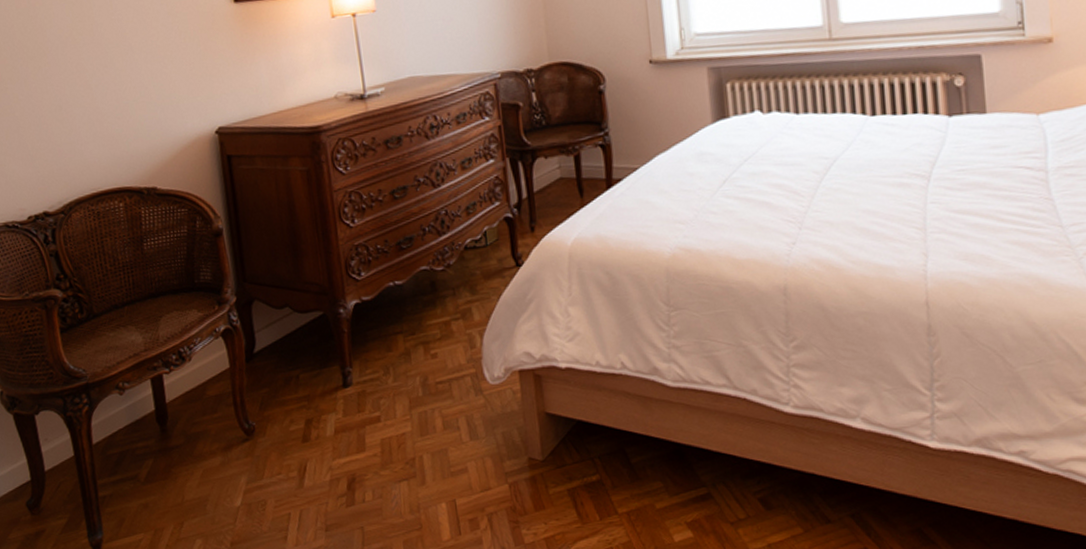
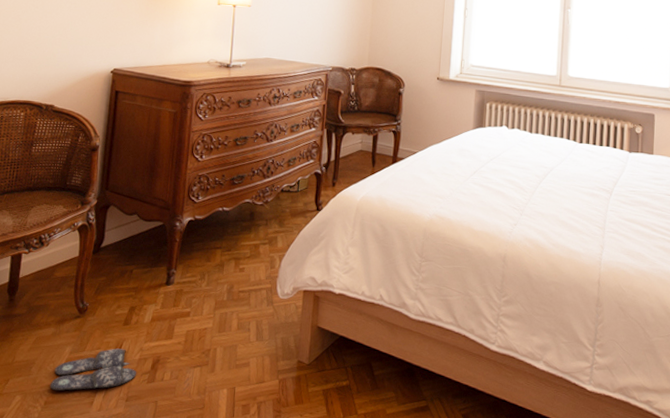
slippers: none [231,470,332,528] -> present [49,348,137,391]

